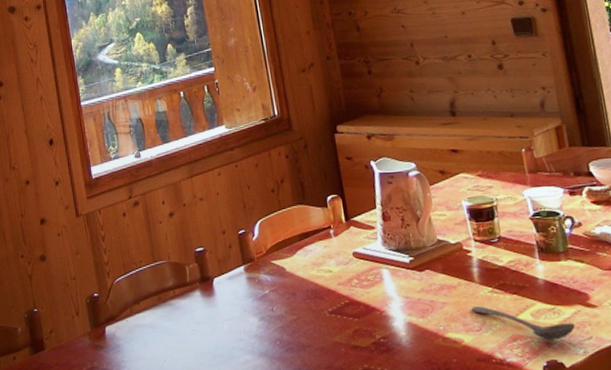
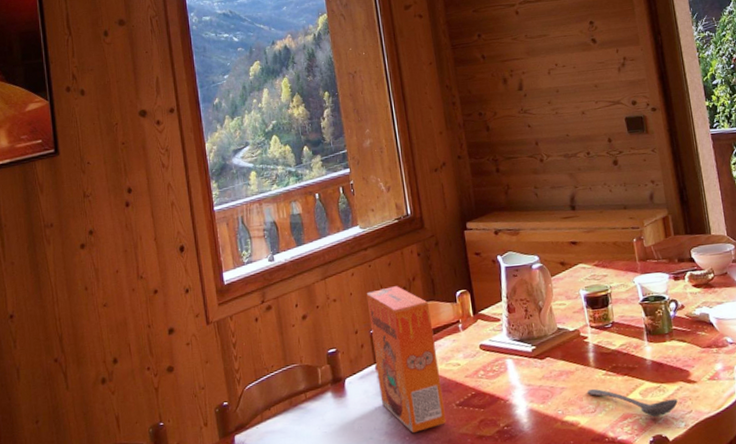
cereal box: none [233,188,319,338] -> present [366,286,446,434]

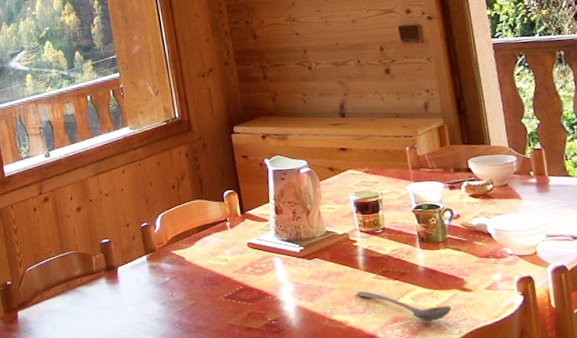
cereal box: present [366,286,446,434] -> none [136,184,215,321]

